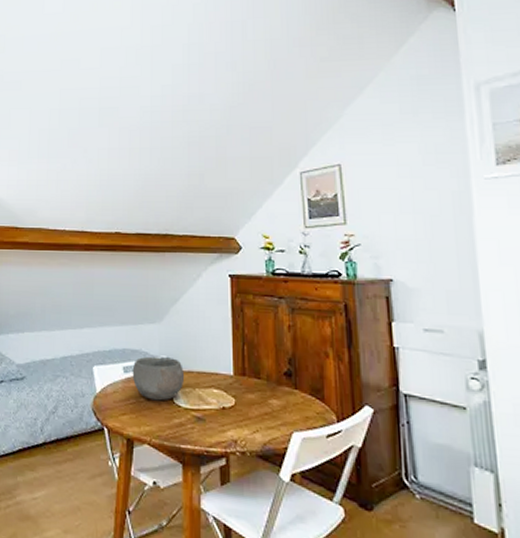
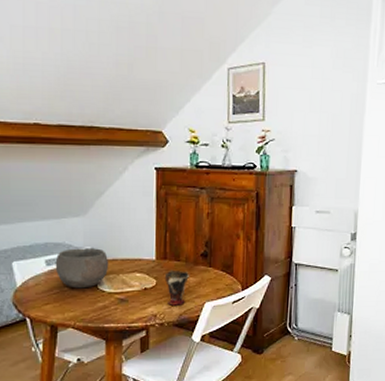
cup: none [244,388,272,433] -> present [164,269,189,306]

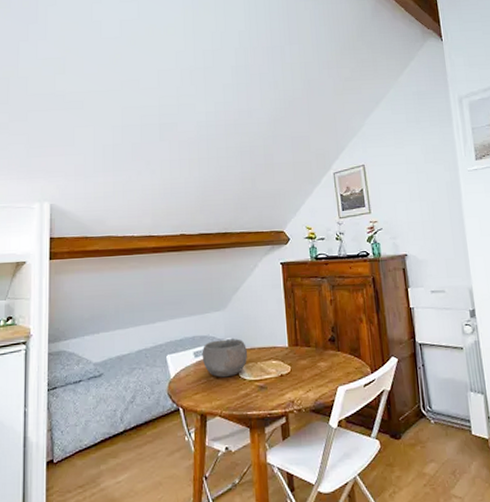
cup: present [164,269,189,306] -> none [297,355,320,391]

